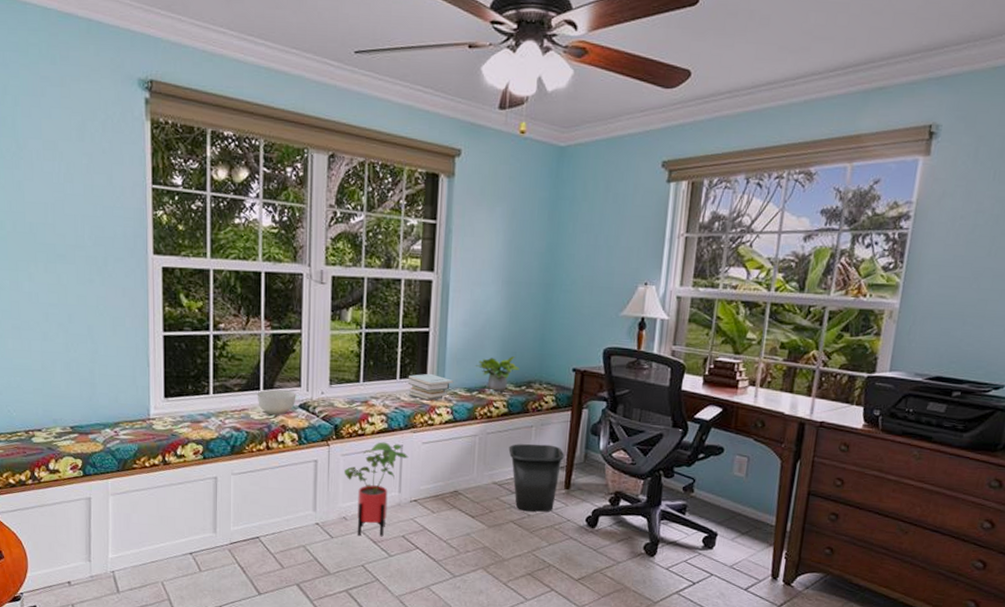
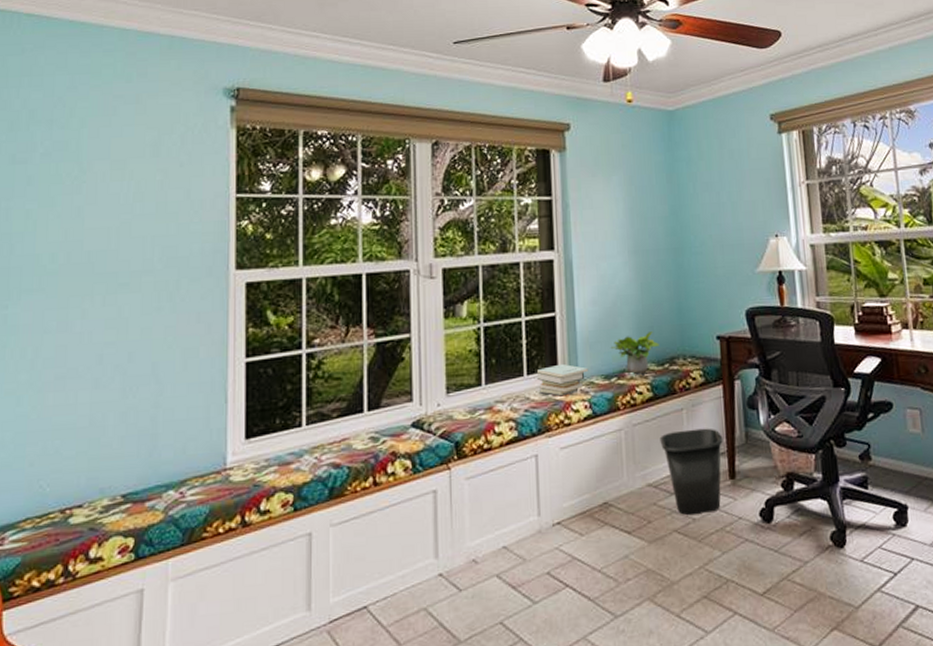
bowl: present [257,389,296,416] -> none [360,408,408,442]
house plant: present [345,442,409,537] -> none [471,454,546,583]

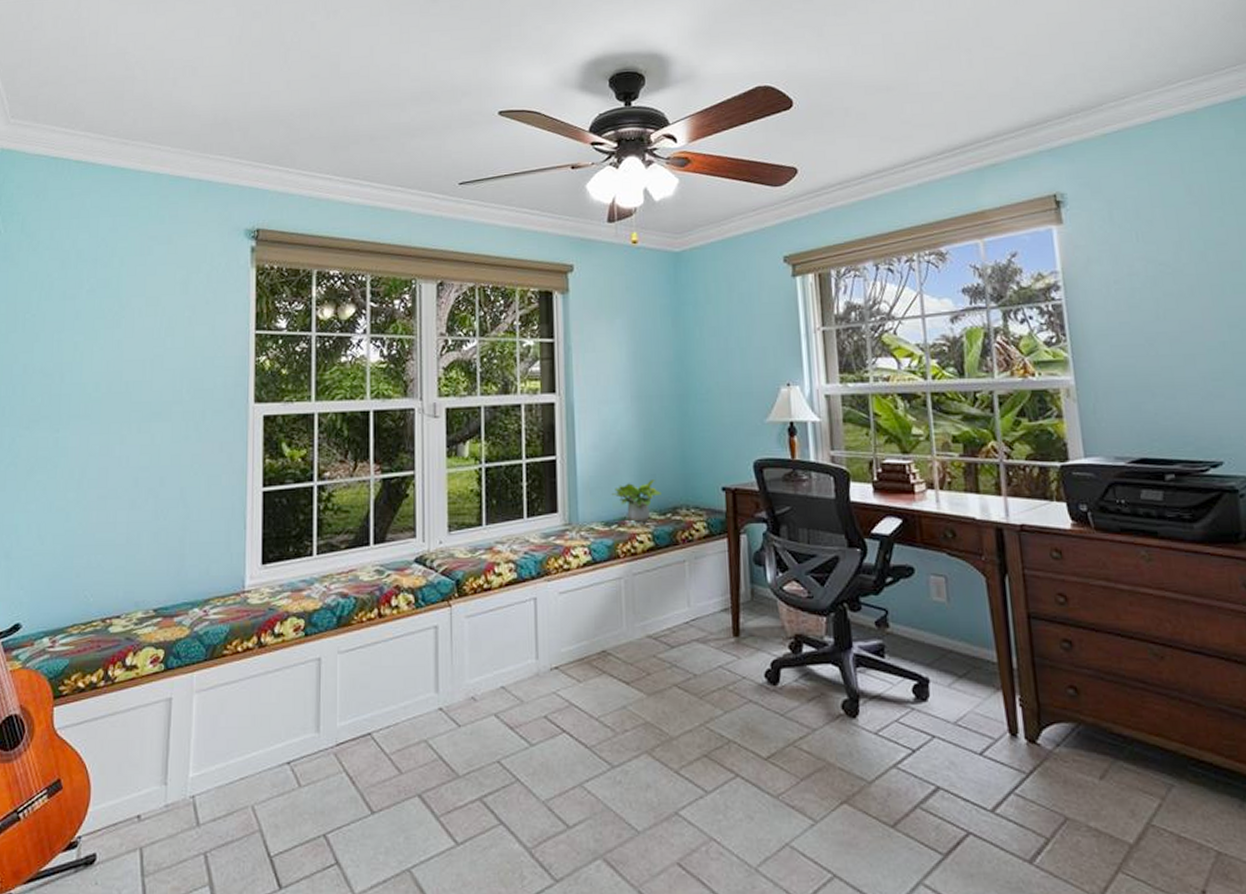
books: present [536,363,589,397] -> none [536,508,589,541]
waste bin: present [659,428,723,515] -> none [660,582,727,670]

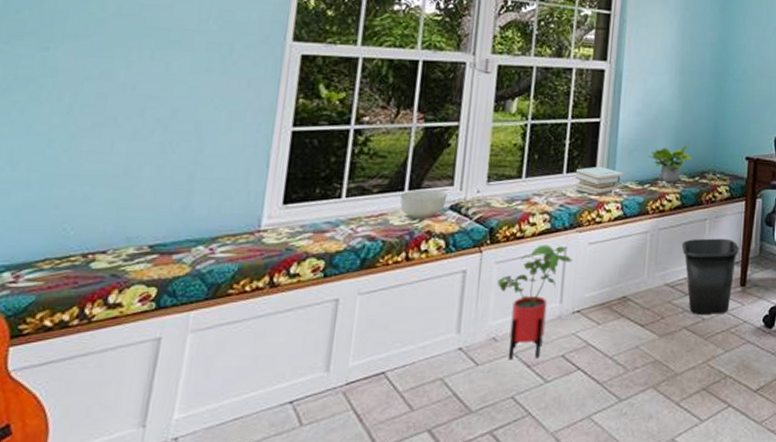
bowl: none [366,543,411,575] -> present [399,190,448,220]
house plant: none [470,596,544,722] -> present [498,244,573,361]
books: none [536,508,589,541] -> present [575,166,625,196]
waste bin: none [660,582,727,670] -> present [681,238,739,314]

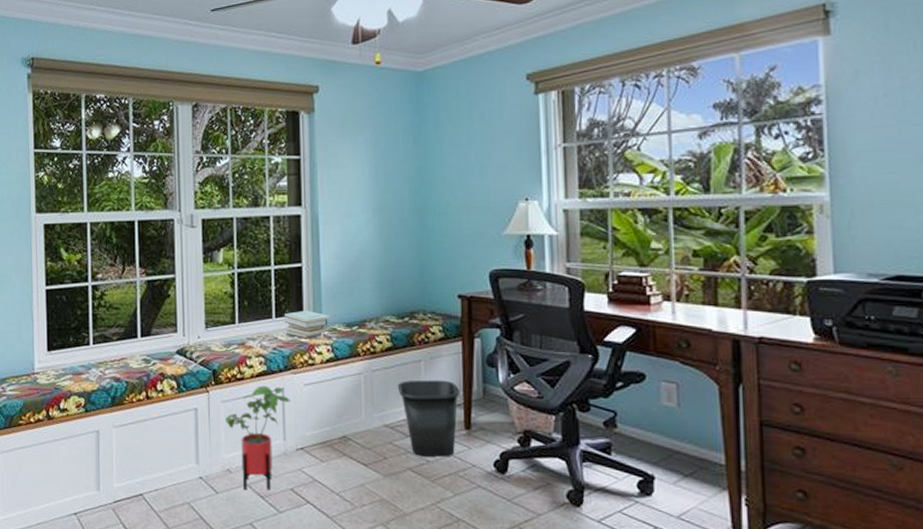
bowl: present [399,190,448,220] -> none [135,337,173,363]
potted plant: present [647,146,693,184] -> none [352,286,400,325]

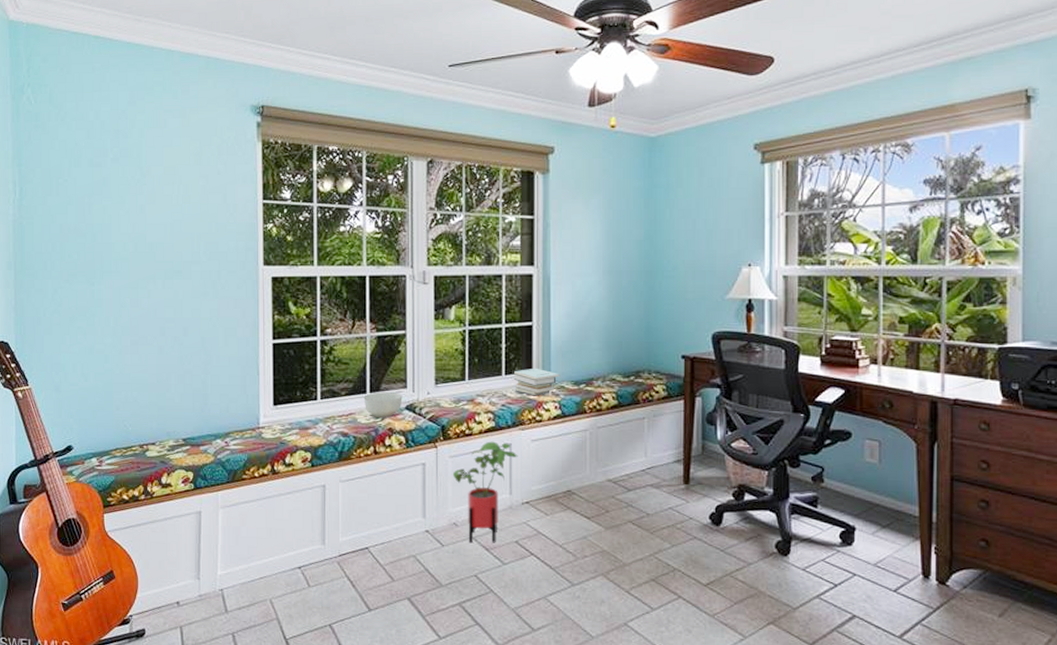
bowl: none [135,337,173,363] -> present [363,392,403,419]
waste bin: present [397,380,460,457] -> none [621,436,680,510]

